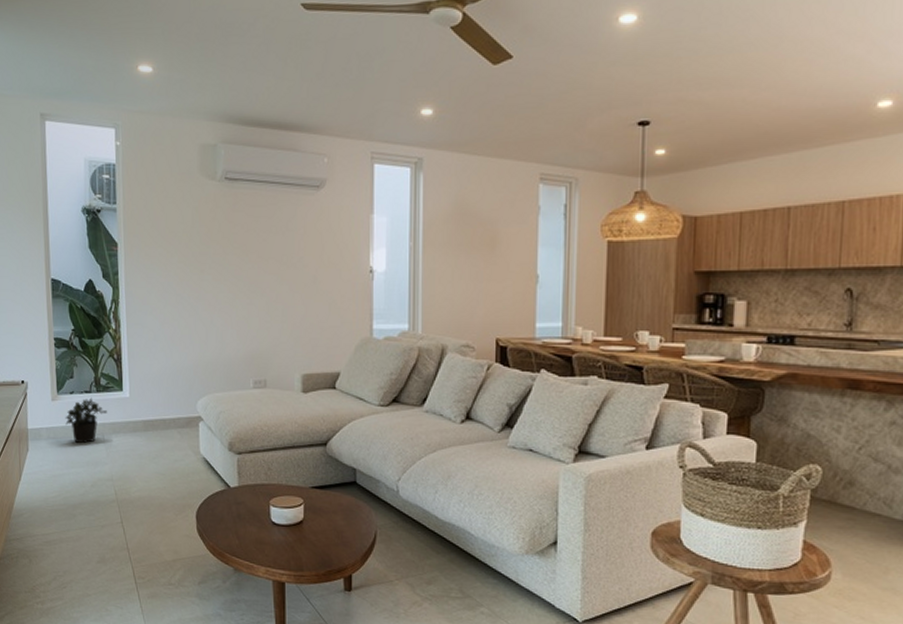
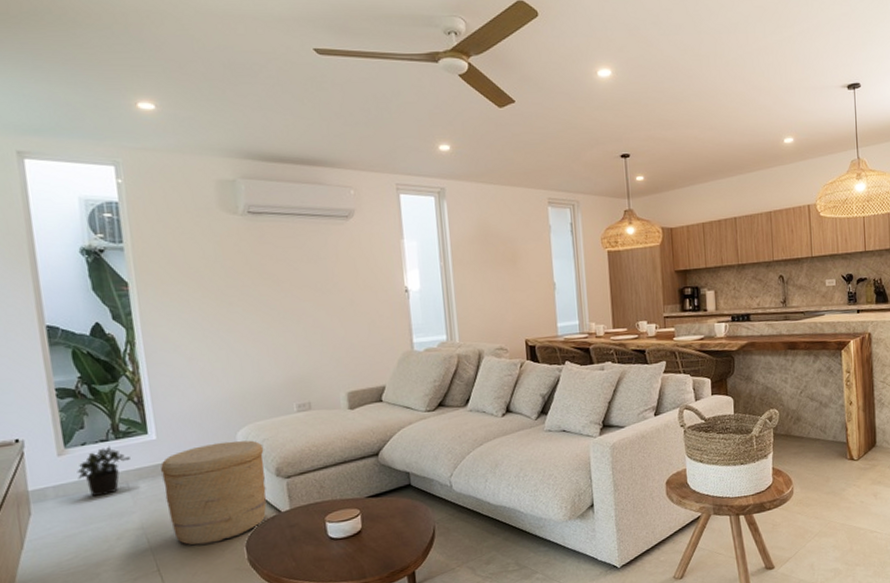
basket: none [131,408,220,506] -> present [160,440,267,546]

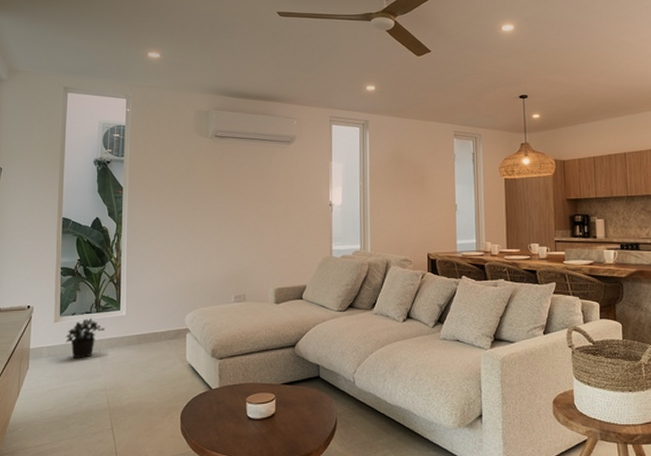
basket: present [160,440,267,546] -> none [126,322,205,410]

